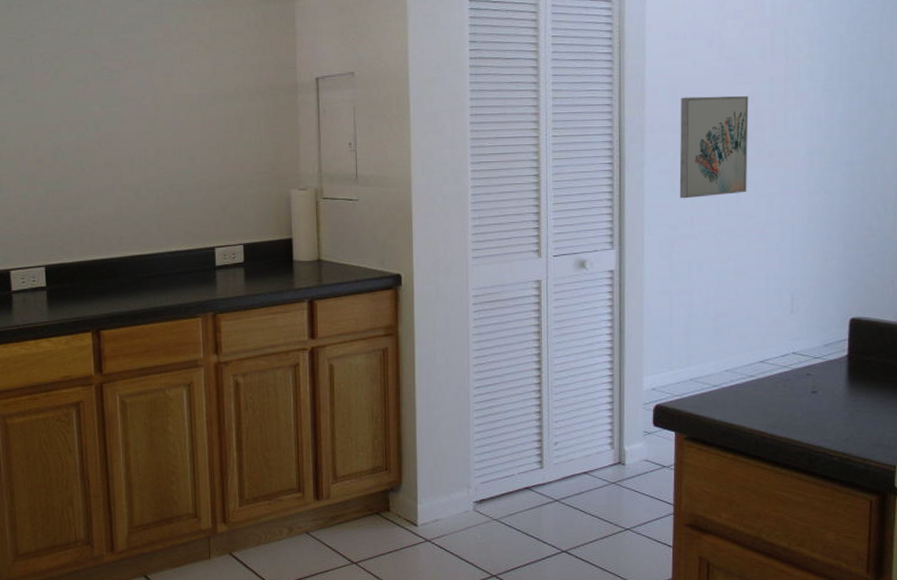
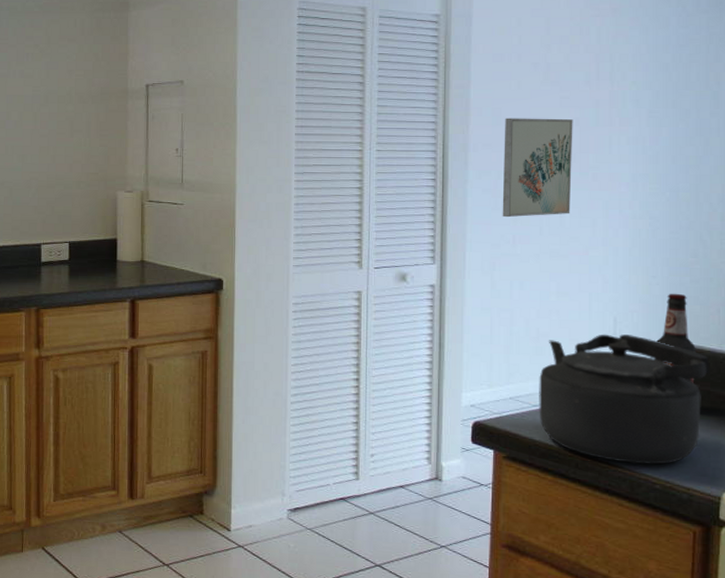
kettle: none [718,311,884,437] -> present [539,334,709,465]
bottle: none [833,267,871,356] -> present [657,293,696,383]

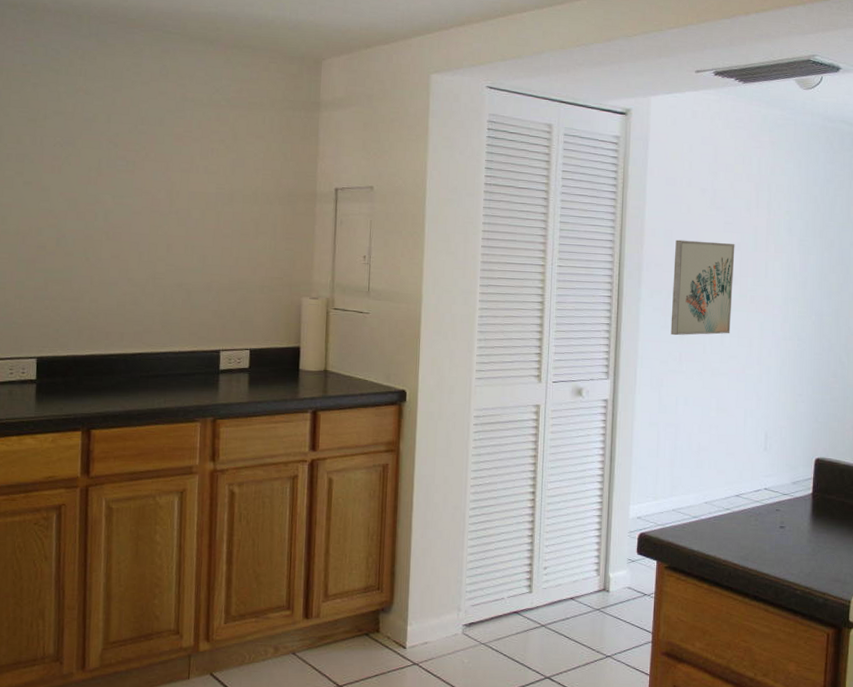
kettle: present [539,334,709,465] -> none [698,448,844,572]
bottle: present [657,293,696,383] -> none [801,410,834,495]

